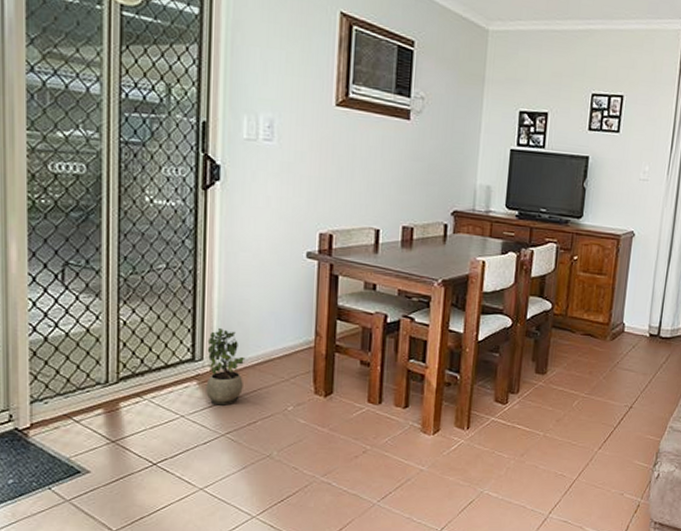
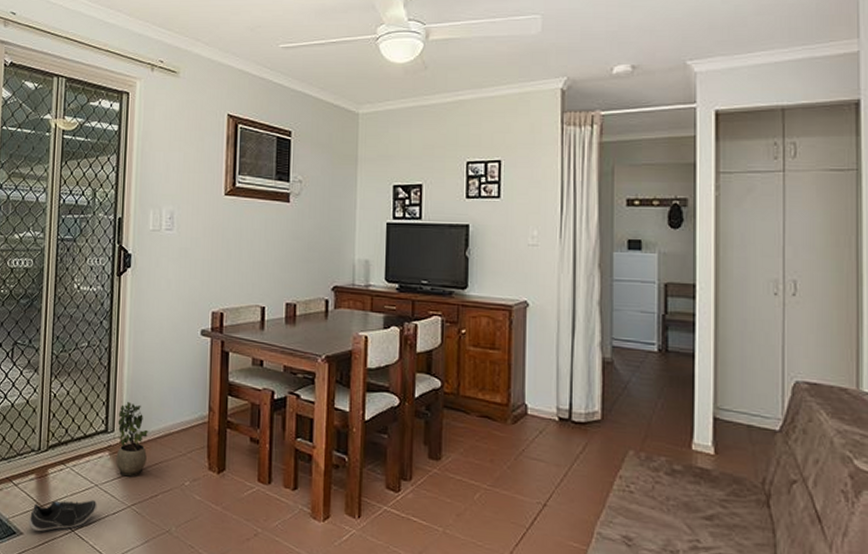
shoe: none [97,431,184,469] -> present [28,500,98,532]

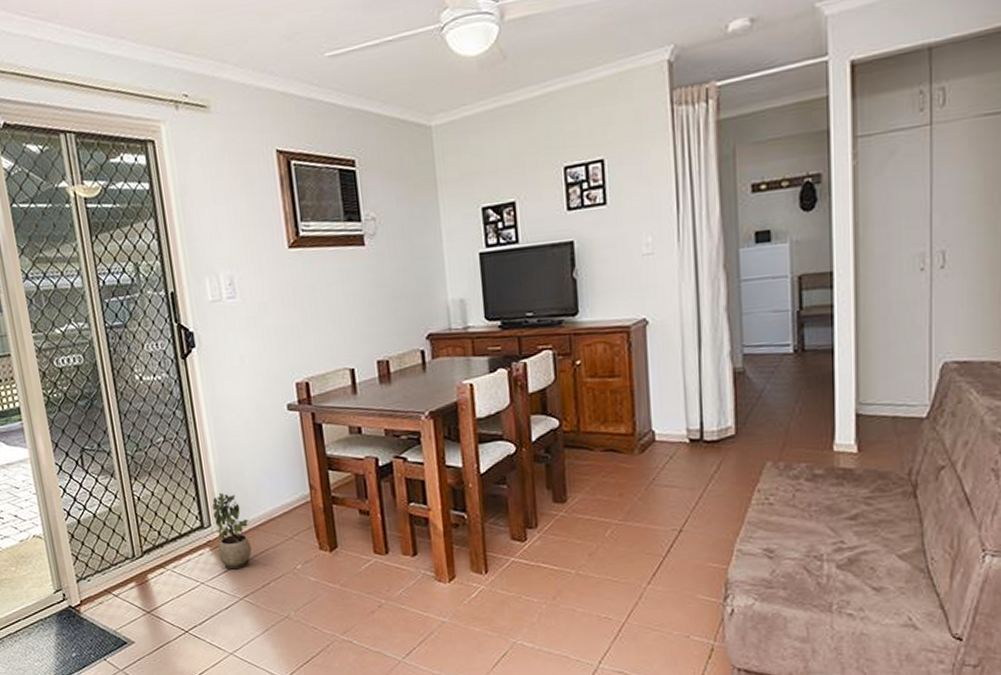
shoe: present [28,500,98,532] -> none [137,598,208,638]

